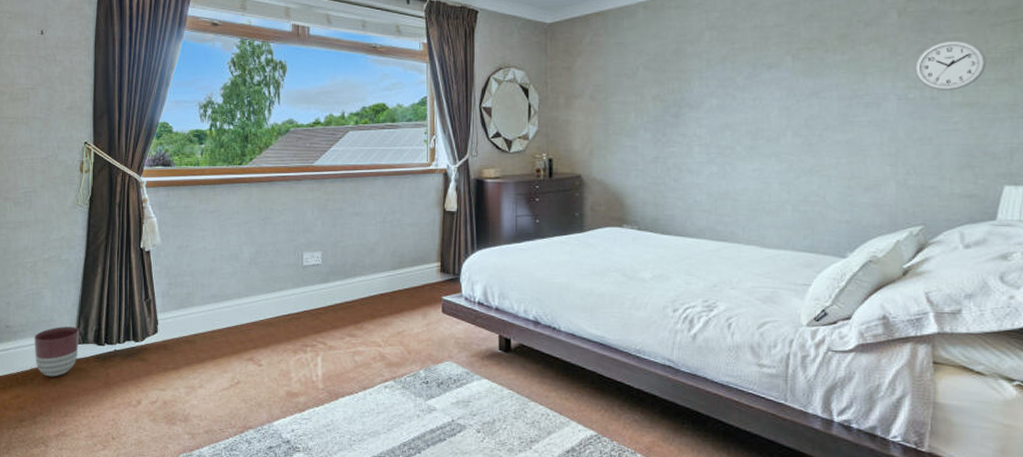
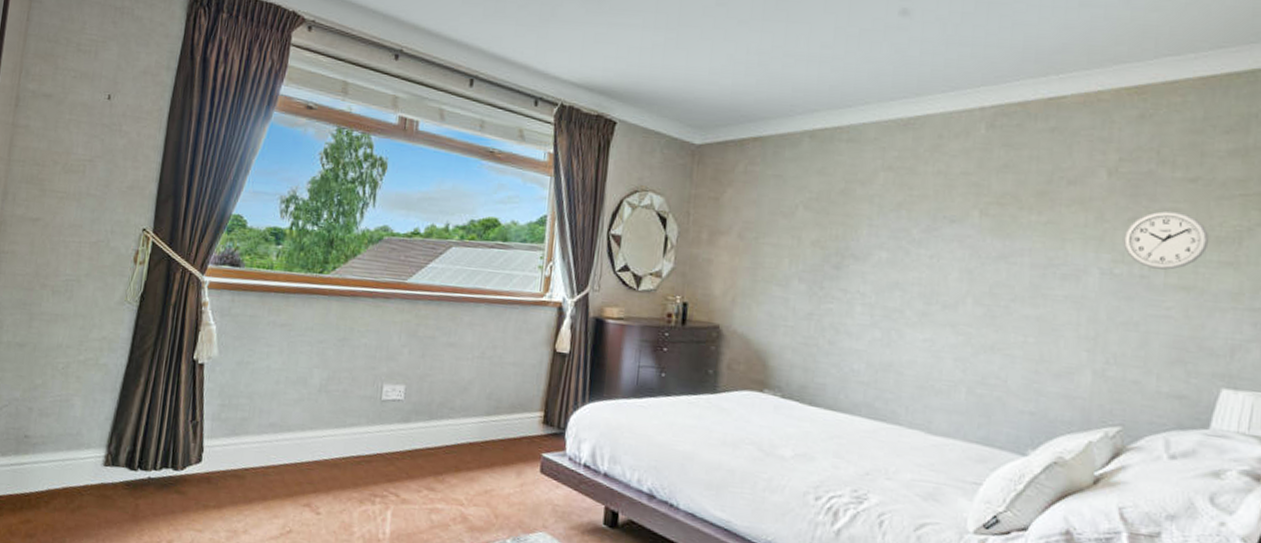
planter: present [34,326,80,377] -> none [54,443,111,503]

